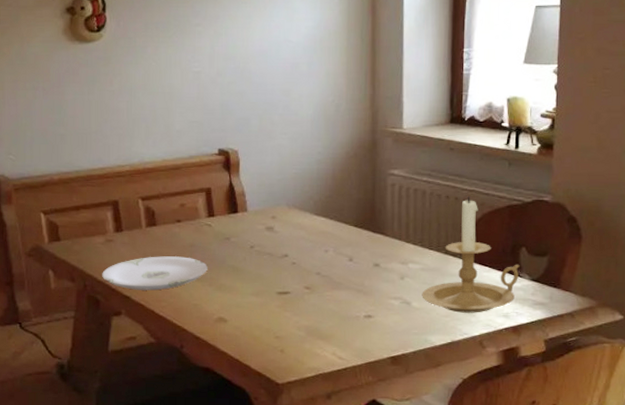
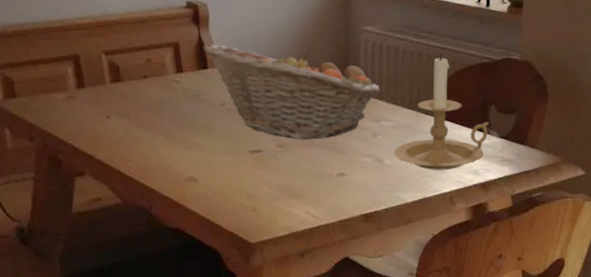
plate: present [102,256,208,291] -> none [63,113,176,150]
fruit basket: none [234,189,407,281] -> present [203,44,380,139]

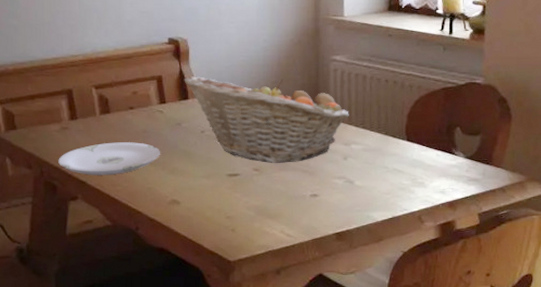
plate: none [63,113,176,150] -> present [58,142,160,175]
candle holder: present [394,54,489,170] -> none [364,80,455,190]

